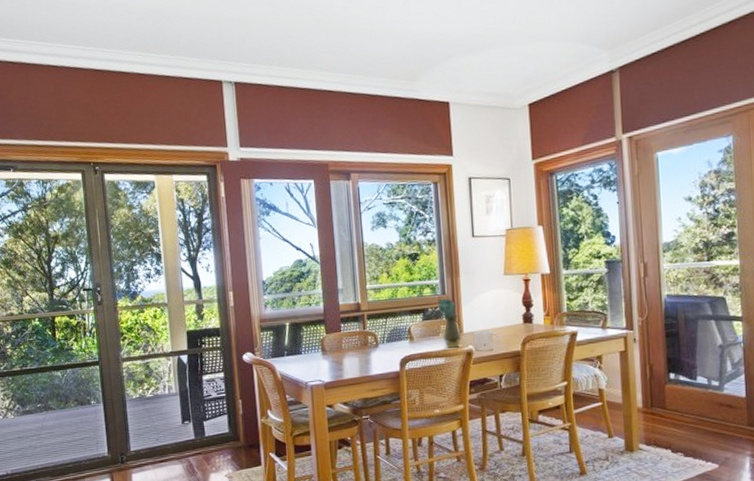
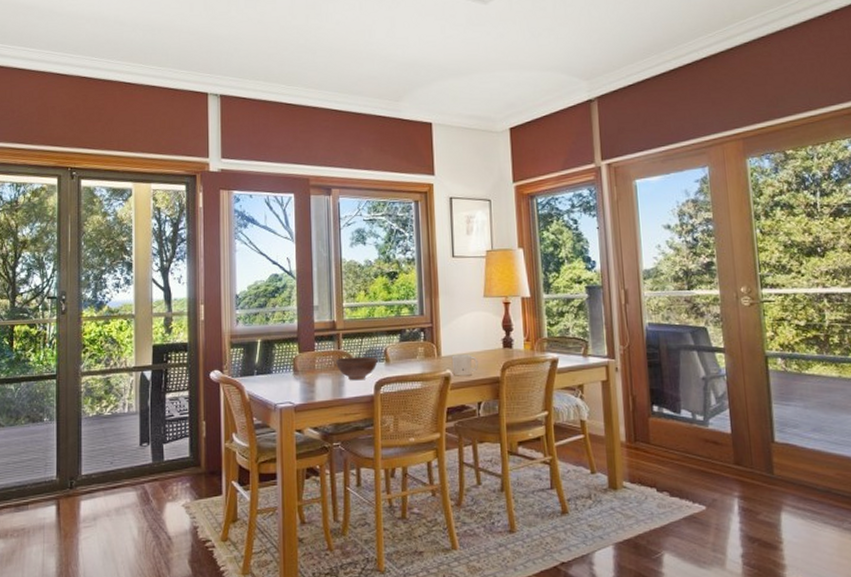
bowl: none [362,335,402,359] -> present [336,356,378,381]
vase: present [436,296,462,348] -> none [414,317,440,372]

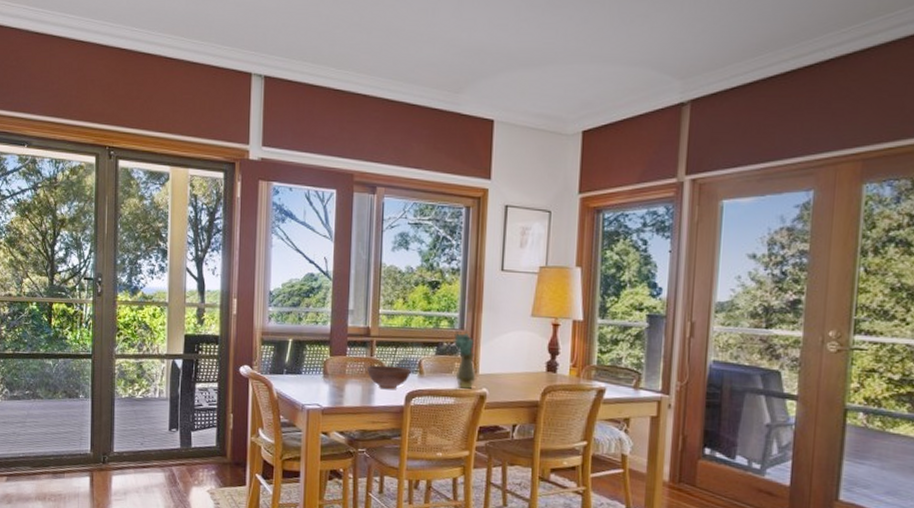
vase: none [414,317,440,372] -> present [452,331,476,389]
mug: present [451,354,478,376] -> none [488,374,518,397]

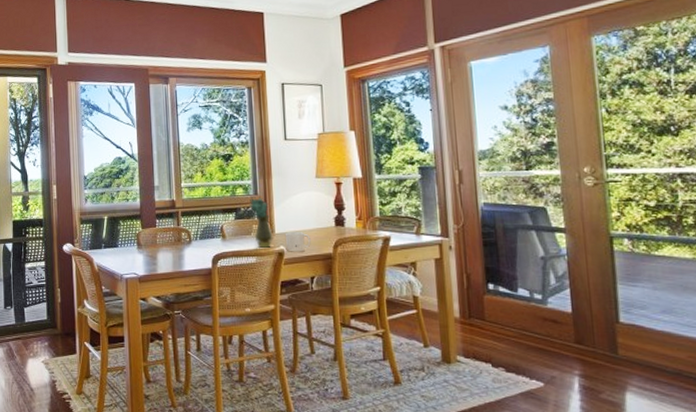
bowl: present [367,365,411,390] -> none [176,233,215,255]
mug: none [488,374,518,397] -> present [284,232,311,252]

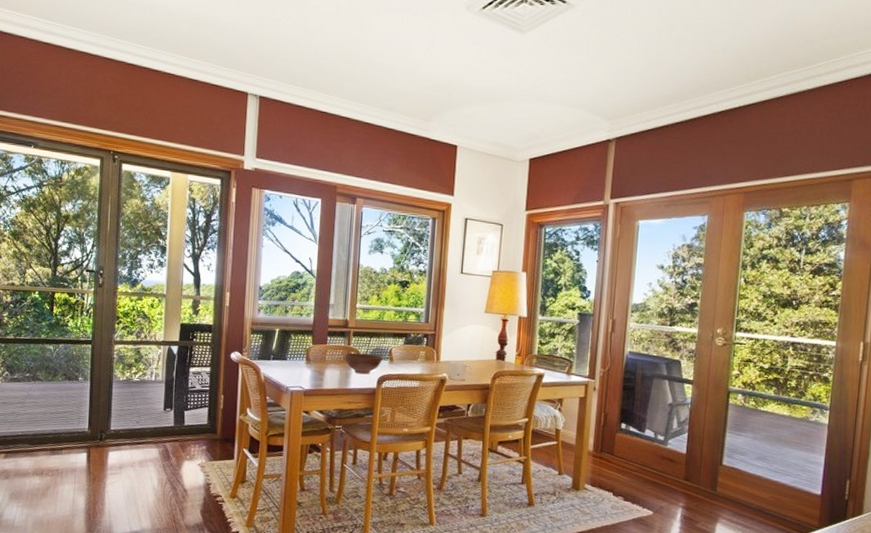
bowl: none [176,233,215,255] -> present [345,352,383,375]
vase: present [249,197,273,248] -> none [419,324,438,374]

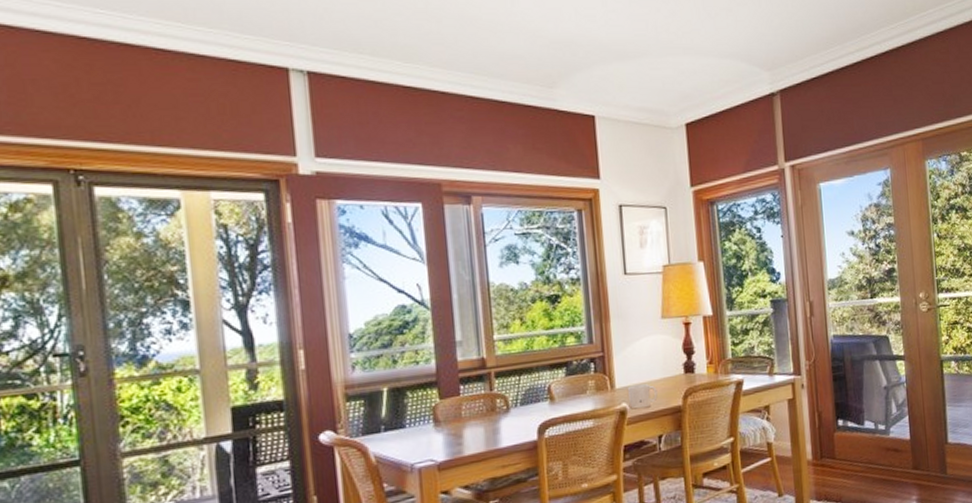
bowl: present [345,352,383,375] -> none [488,396,540,426]

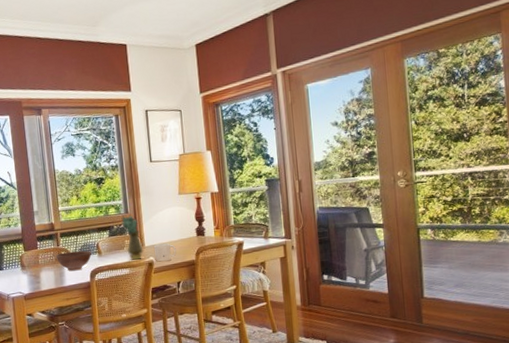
bowl: none [488,396,540,426] -> present [56,250,92,271]
vase: none [582,345,614,408] -> present [121,215,144,260]

